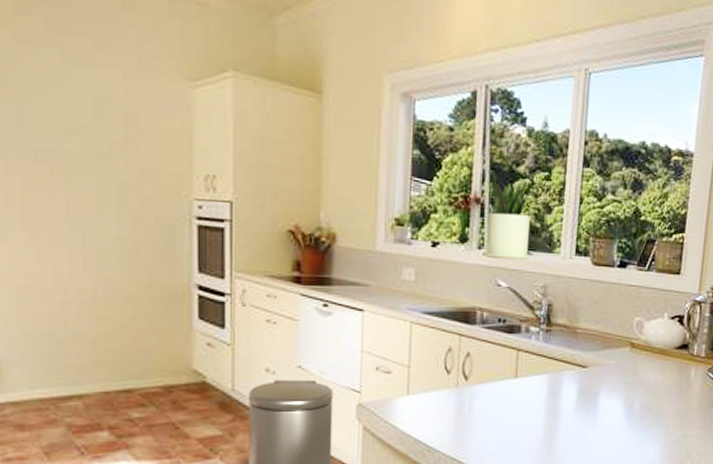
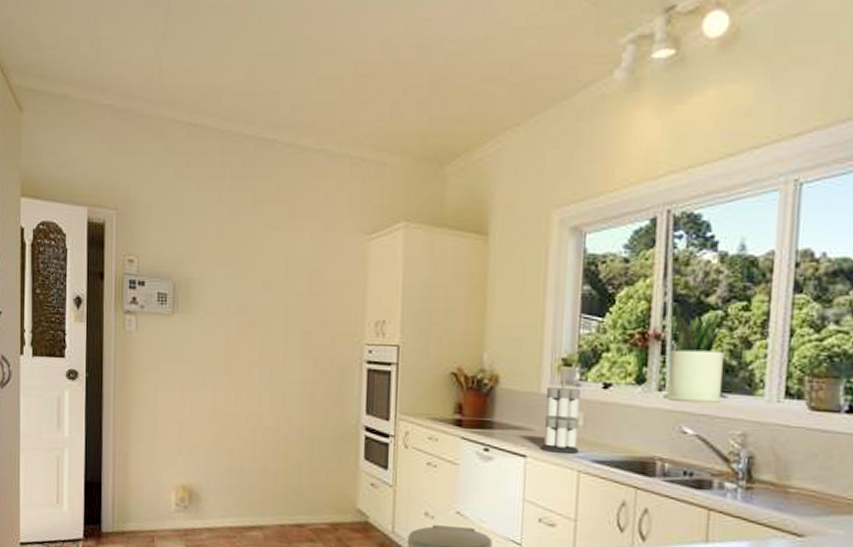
spice rack: none [377,237,412,307] -> present [541,378,580,454]

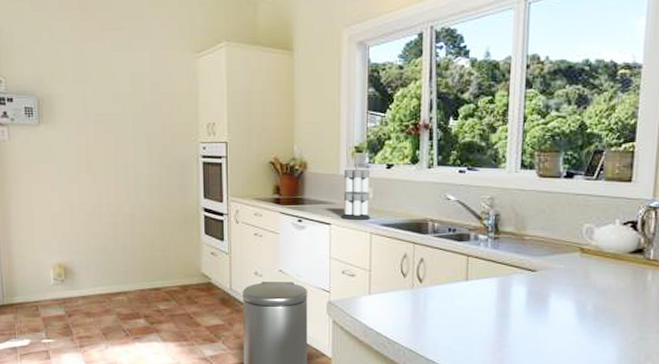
planter: present [663,313,726,404] -> none [432,107,478,176]

